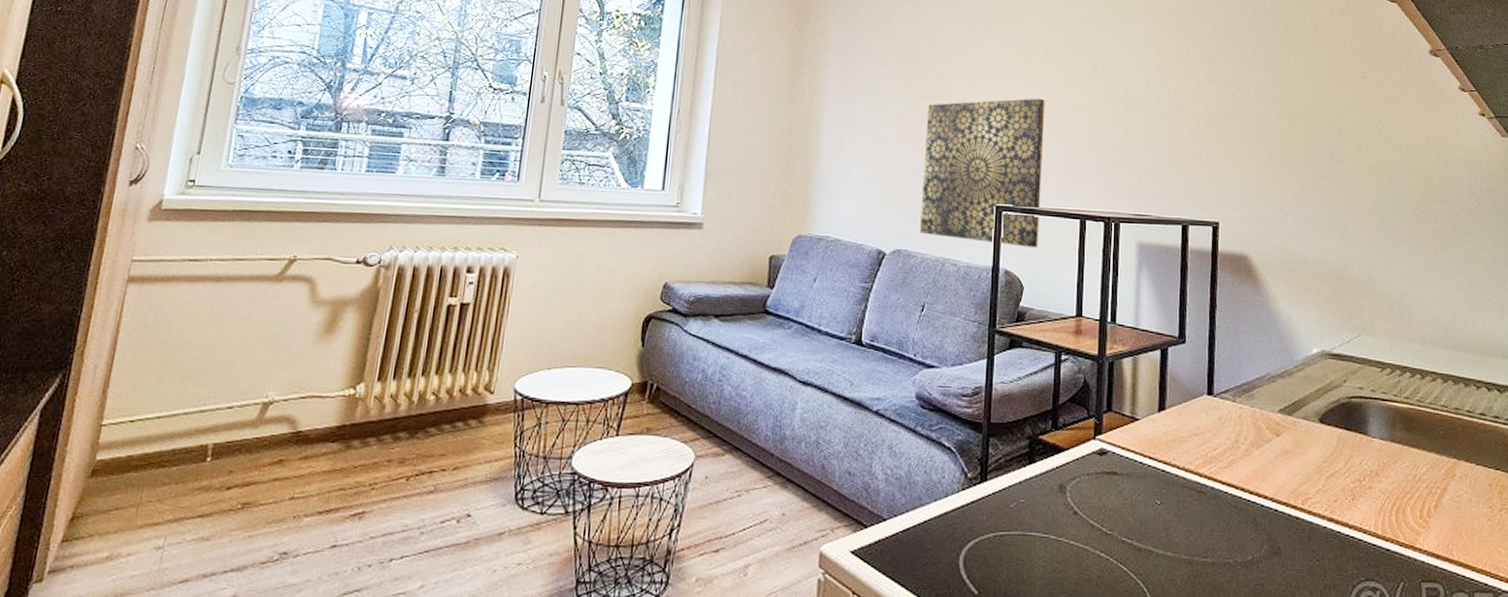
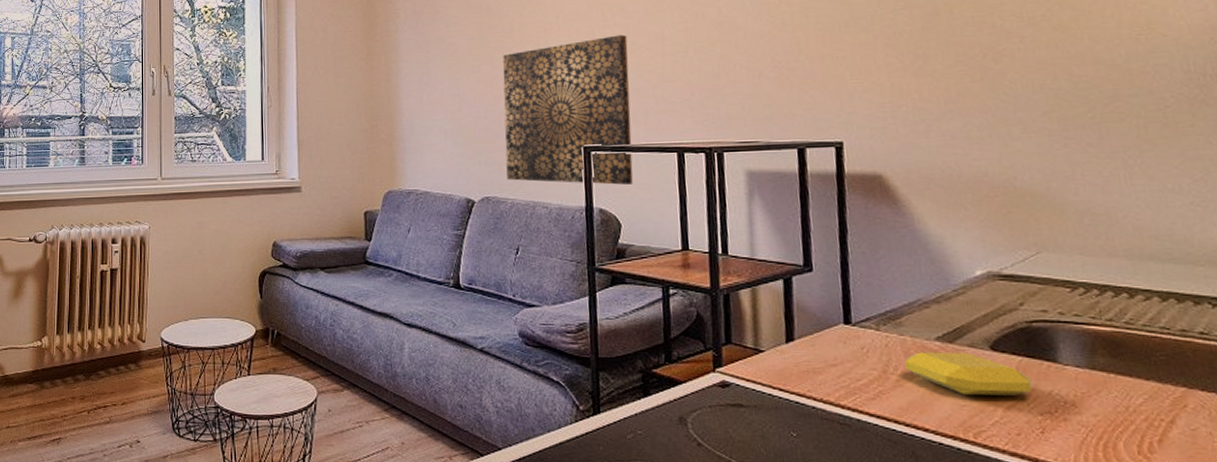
soap bar: none [1253,423,1348,465] -> present [905,352,1032,396]

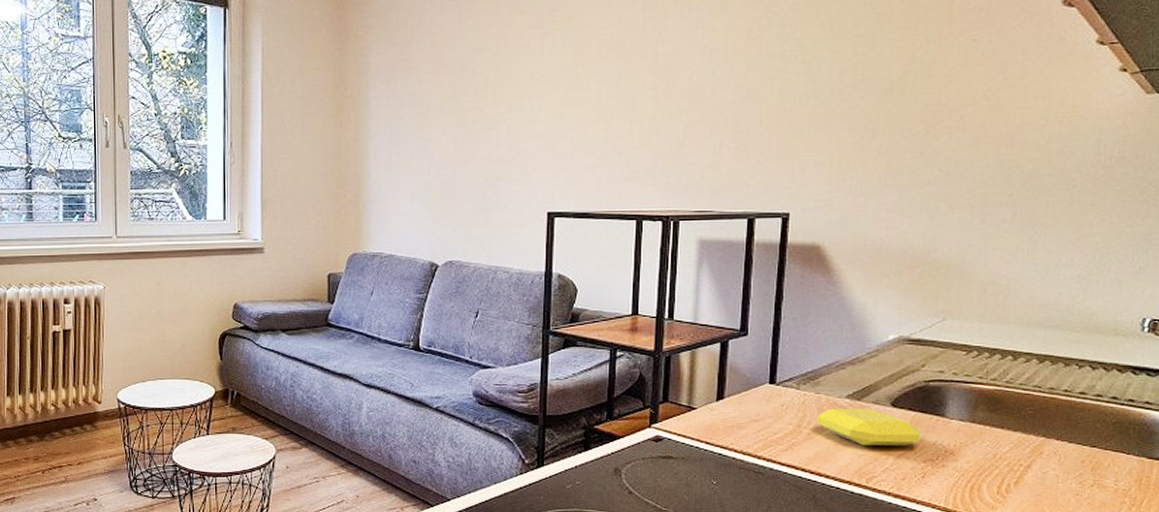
wall art: present [503,34,633,185] -> none [471,99,599,251]

